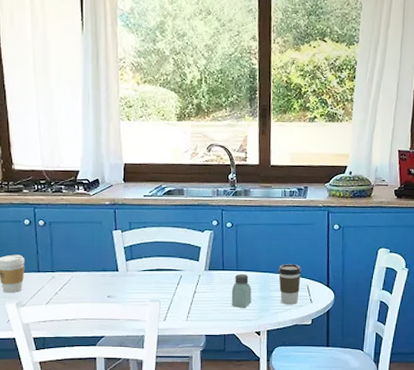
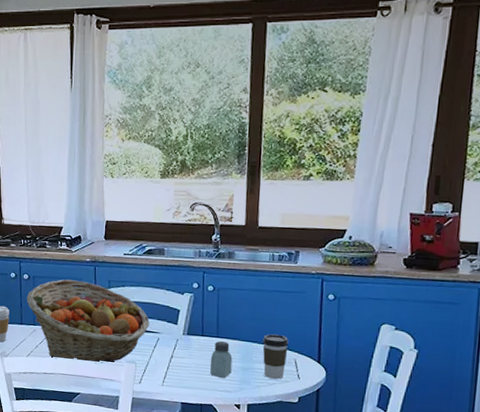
fruit basket: none [43,224,172,306] -> present [26,279,150,364]

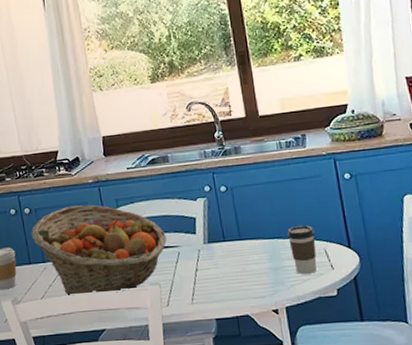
saltshaker: present [209,341,233,378] -> none [237,242,262,284]

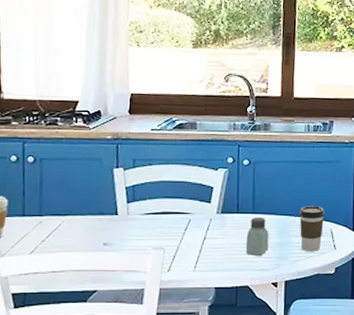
fruit basket: present [31,204,167,296] -> none [31,160,180,254]
saltshaker: none [237,242,262,284] -> present [245,216,269,256]

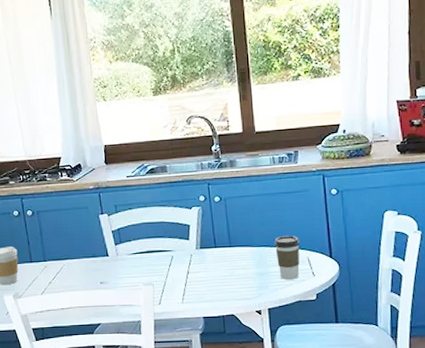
saltshaker: present [245,216,269,256] -> none [226,249,249,286]

